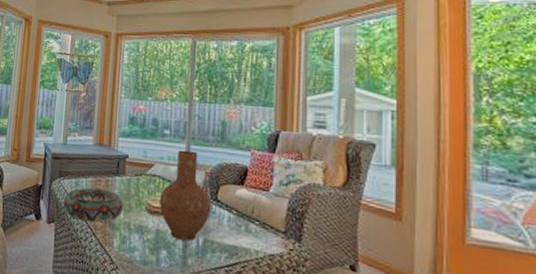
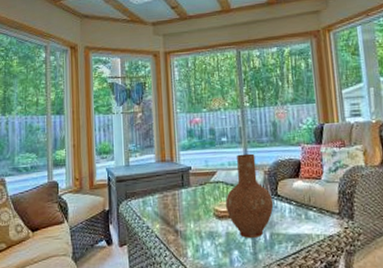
decorative bowl: present [63,188,123,223] -> none [133,203,192,238]

